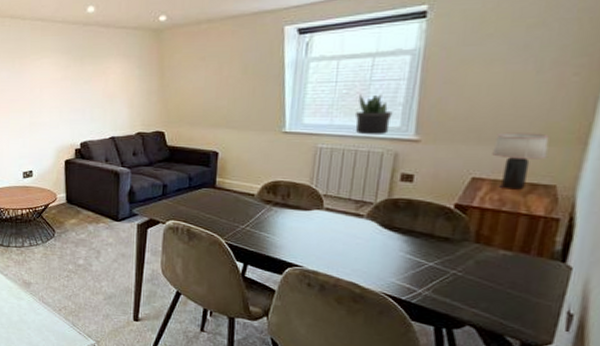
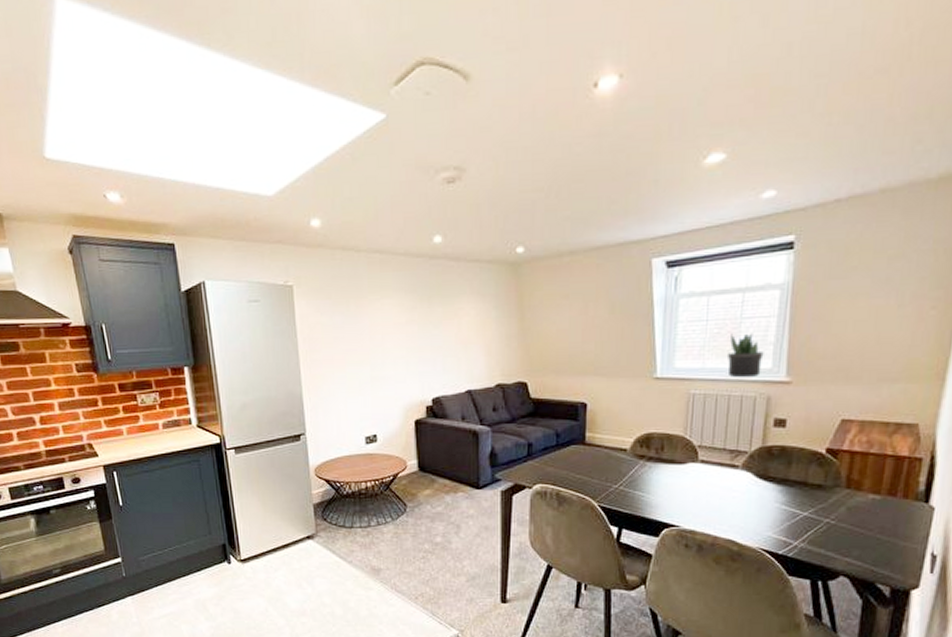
table lamp: present [492,132,550,190] -> none [860,370,911,430]

